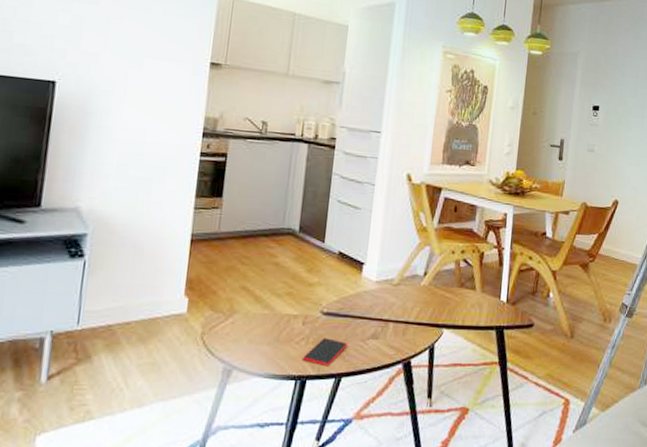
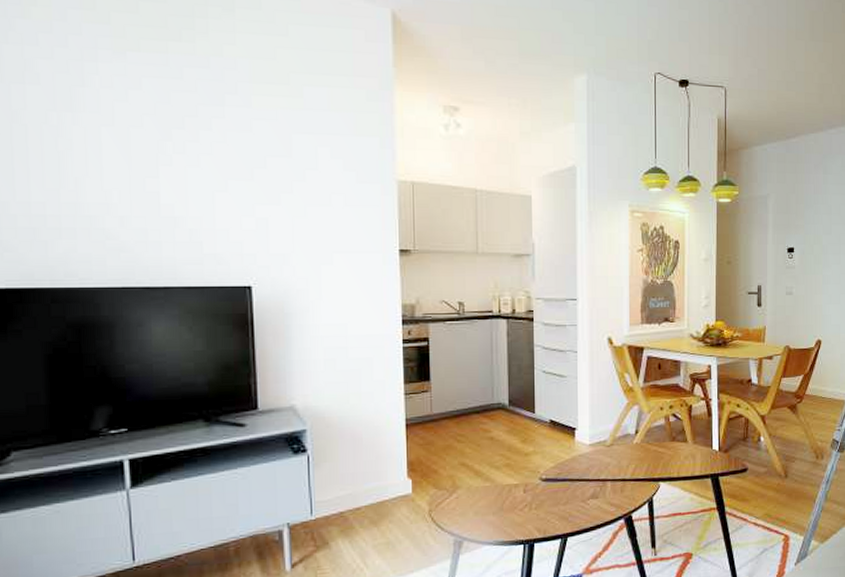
smartphone: present [302,338,348,367] -> none [527,502,570,529]

